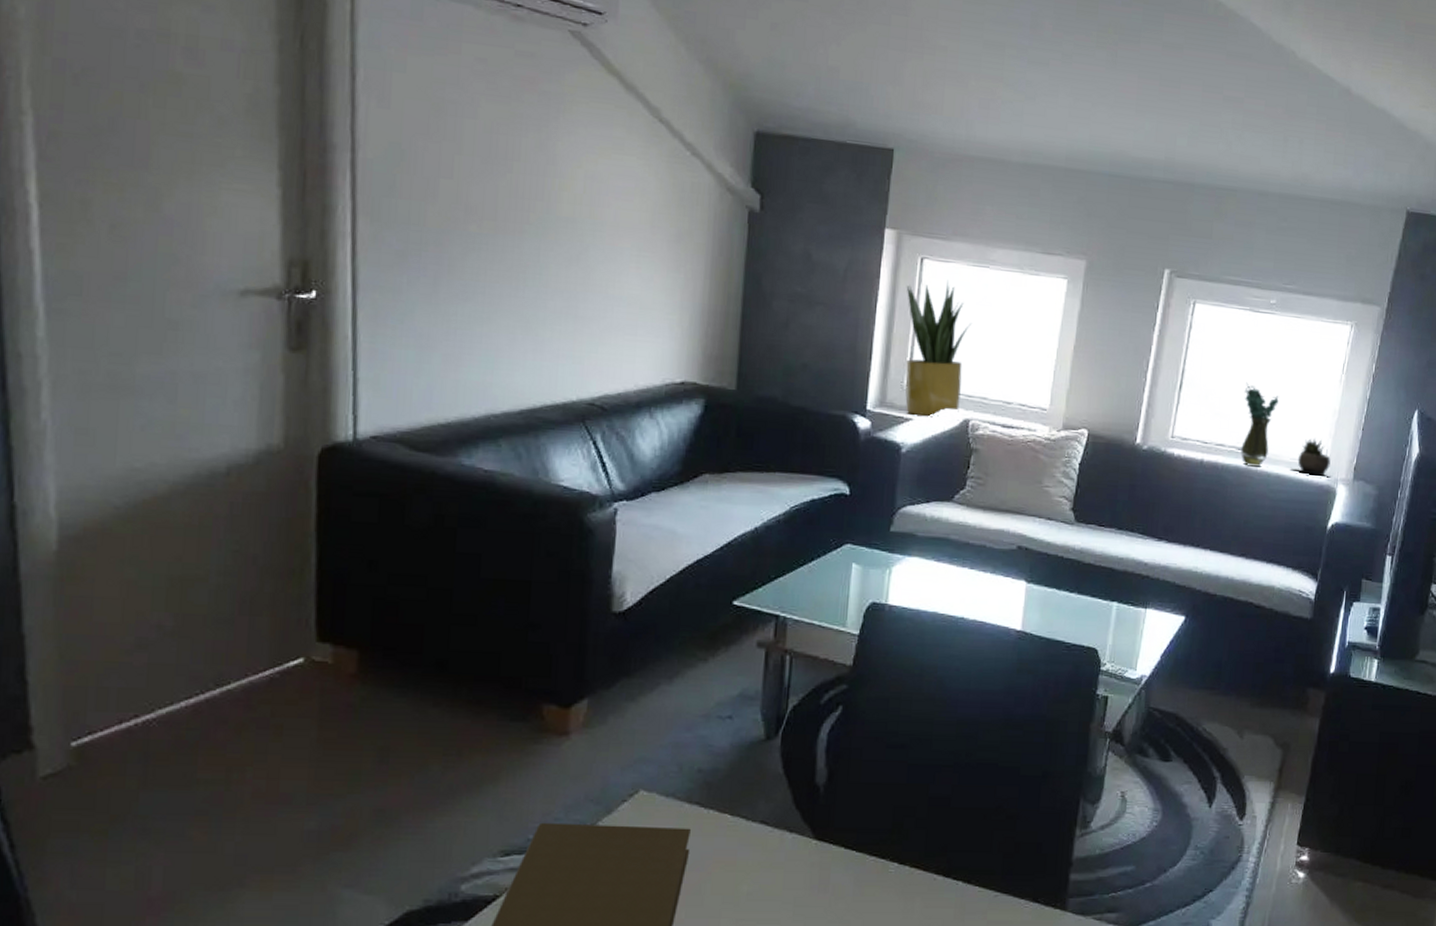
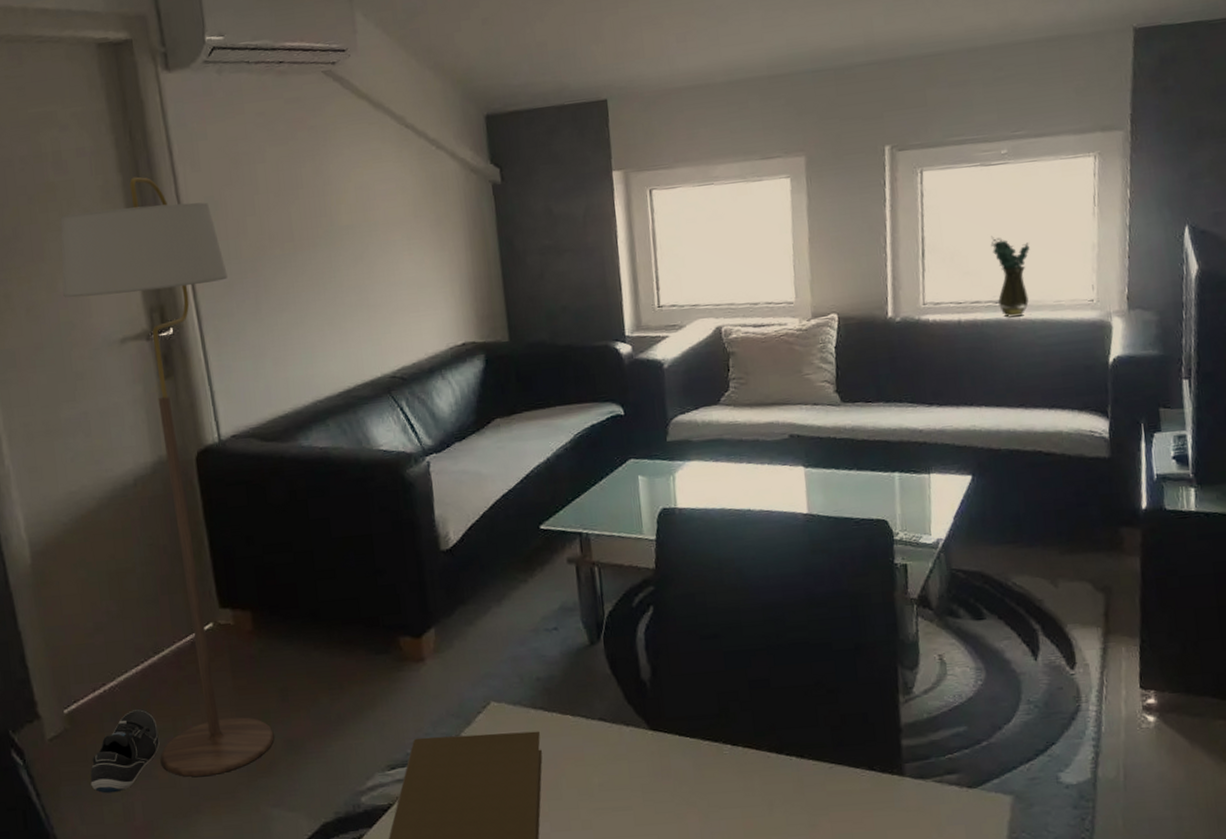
shoe: none [94,751,204,853] -> present [90,708,160,794]
floor lamp: none [169,94,403,843] -> present [60,176,275,777]
planter: present [905,280,971,417] -> none [640,204,710,332]
succulent plant: present [1290,437,1332,478] -> none [1056,275,1104,316]

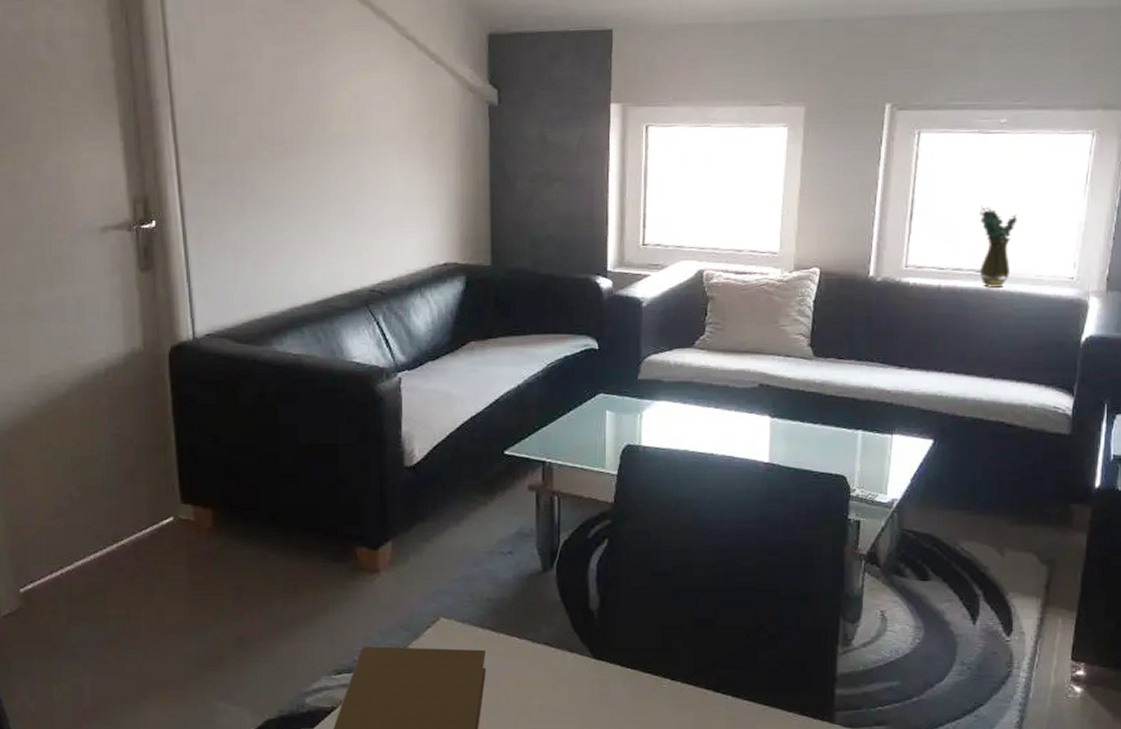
floor lamp: present [60,176,275,777] -> none [47,63,226,665]
shoe: present [90,708,160,794] -> none [41,594,112,673]

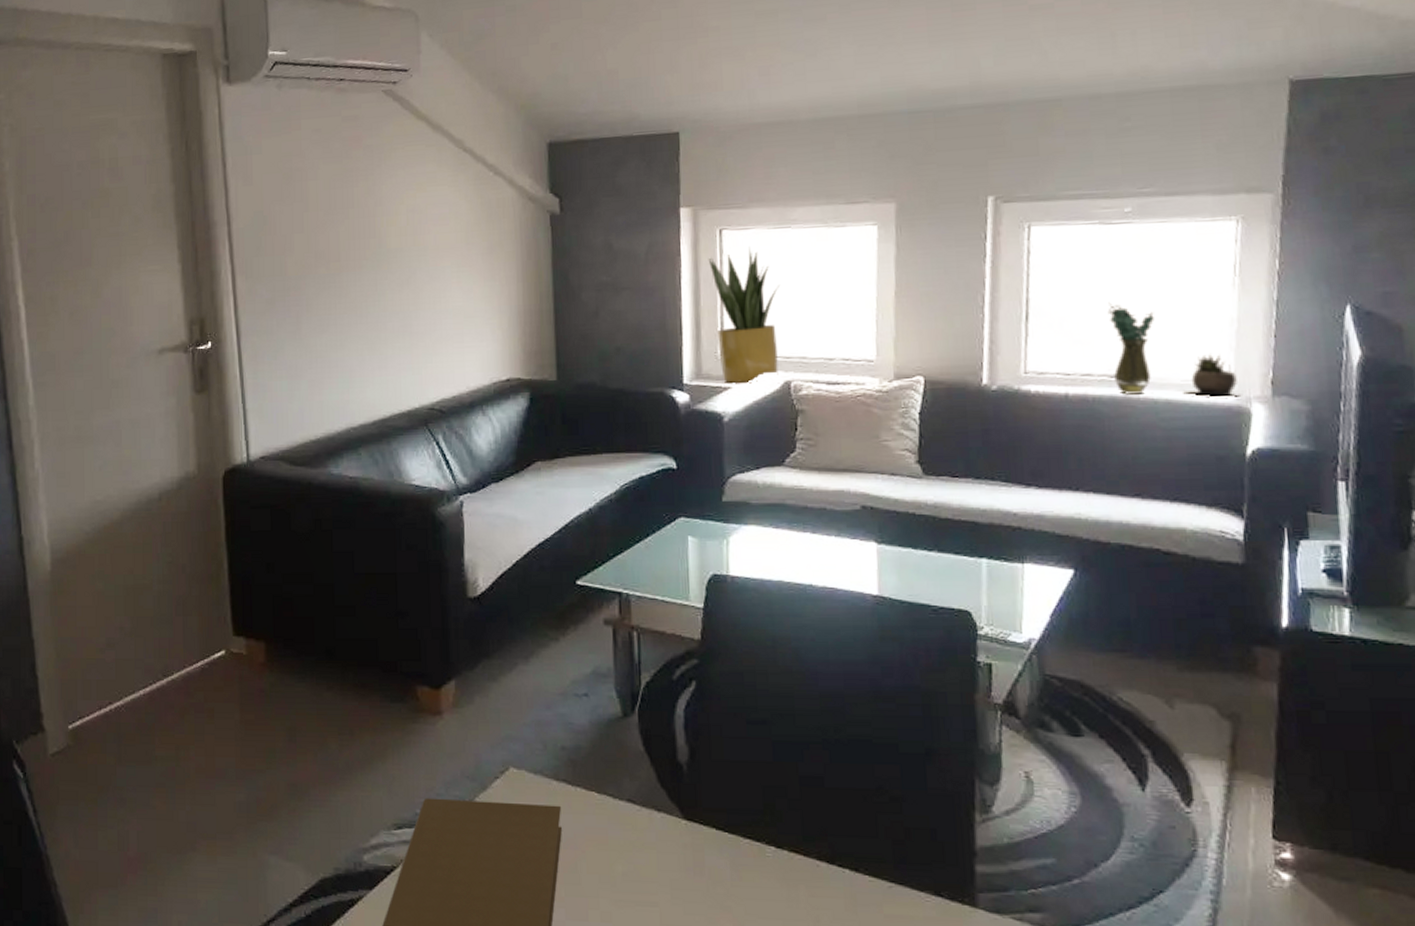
planter: none [634,143,698,271] -> present [708,246,780,383]
succulent plant: none [1035,252,1082,292] -> present [1183,353,1242,398]

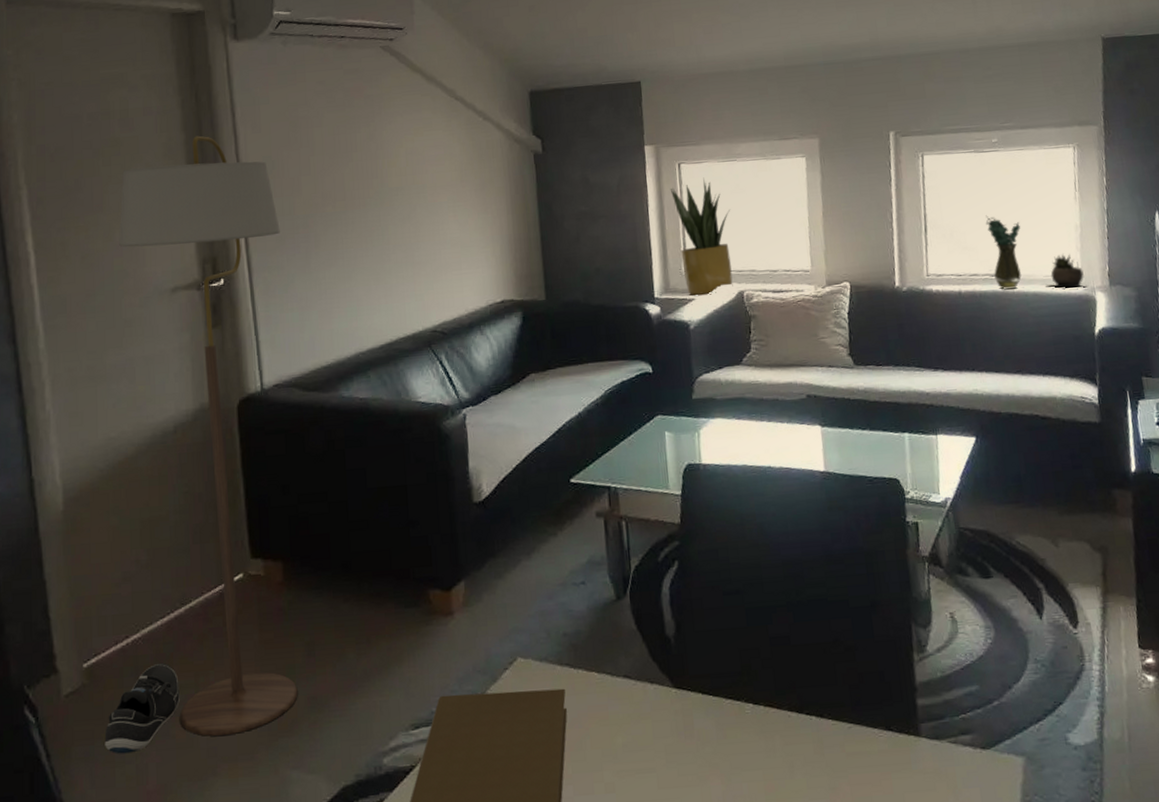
shoe: none [88,732,161,819] -> present [104,662,180,754]
floor lamp: none [107,187,278,813] -> present [119,135,298,737]

